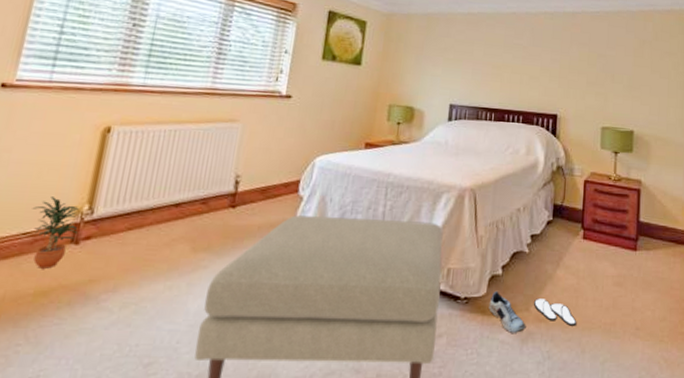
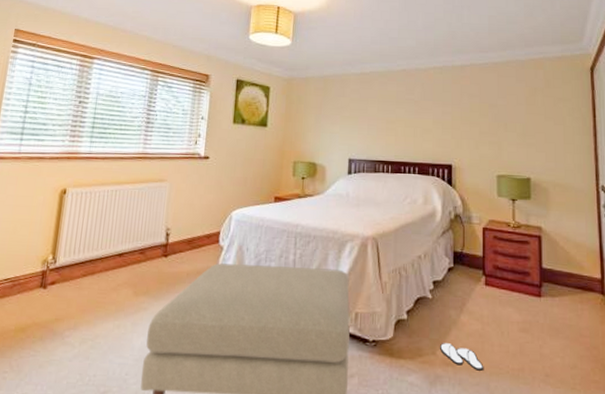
potted plant: present [32,197,79,269] -> none [10,248,46,309]
shoe: present [489,292,526,333] -> none [396,335,434,376]

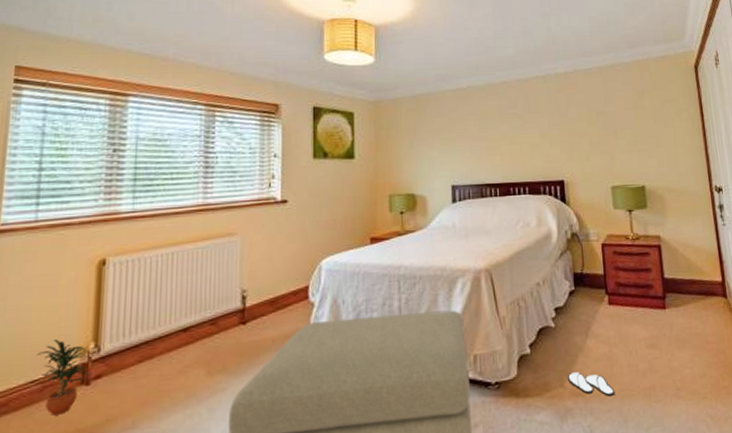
potted plant: none [10,248,46,309] -> present [36,339,88,416]

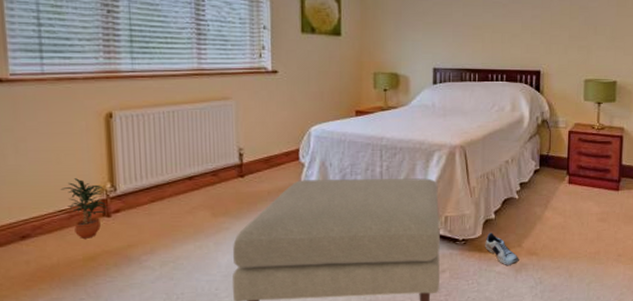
shoe: none [521,371,563,412] -> present [485,233,519,265]
slippers: present [568,372,615,396] -> none [526,236,565,257]

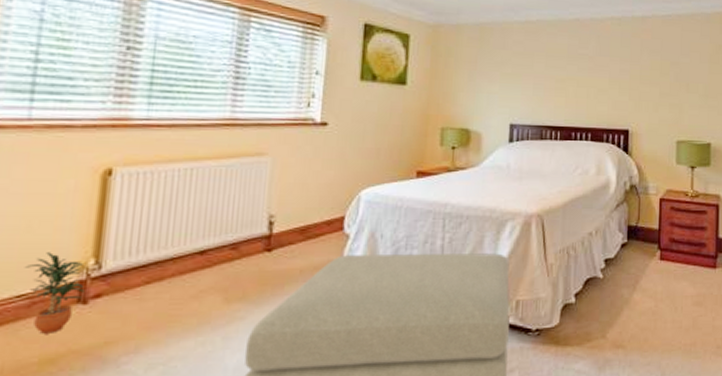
shoe: present [485,233,519,265] -> none [562,321,603,362]

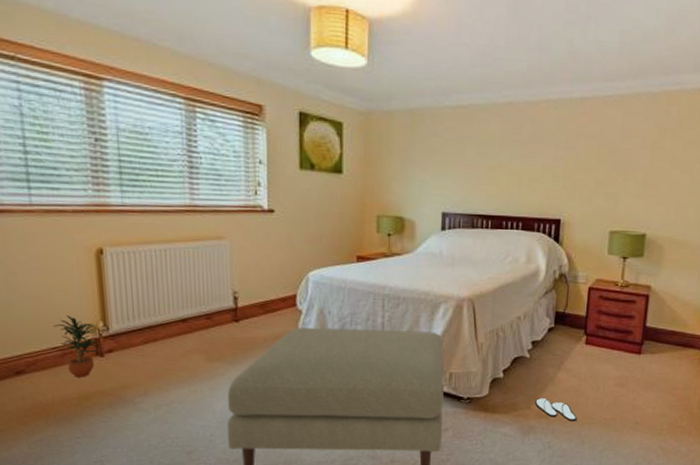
slippers: none [611,324,656,350] -> present [535,398,577,421]

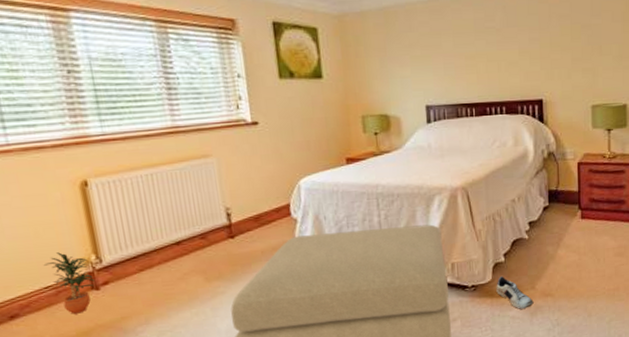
shoe: none [491,392,528,427] -> present [496,276,534,309]
slippers: present [535,398,577,421] -> none [539,276,582,296]

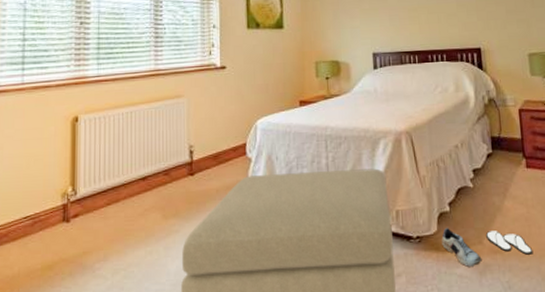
potted plant: present [43,252,96,314] -> none [27,183,68,246]
slippers: none [539,276,582,296] -> present [486,230,533,255]

